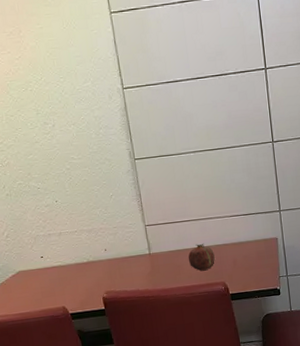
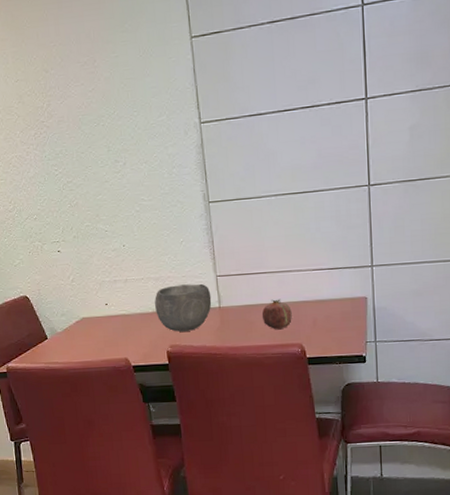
bowl: none [88,233,142,279] -> present [155,283,212,332]

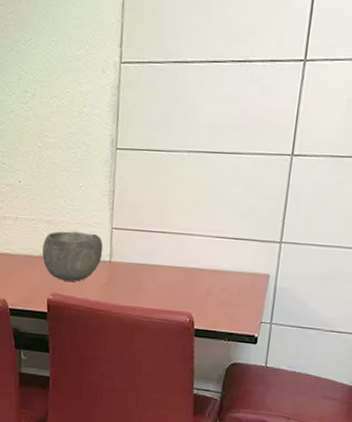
fruit: present [261,299,292,330] -> none [153,261,186,295]

